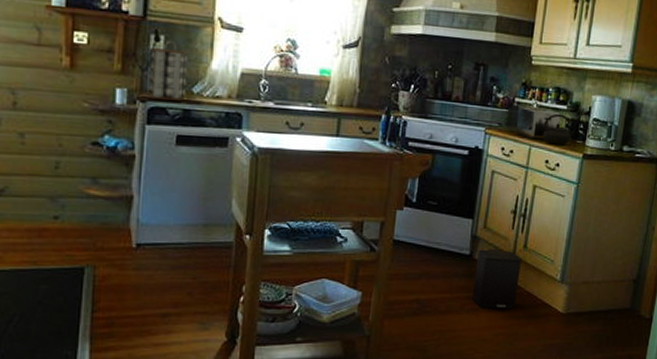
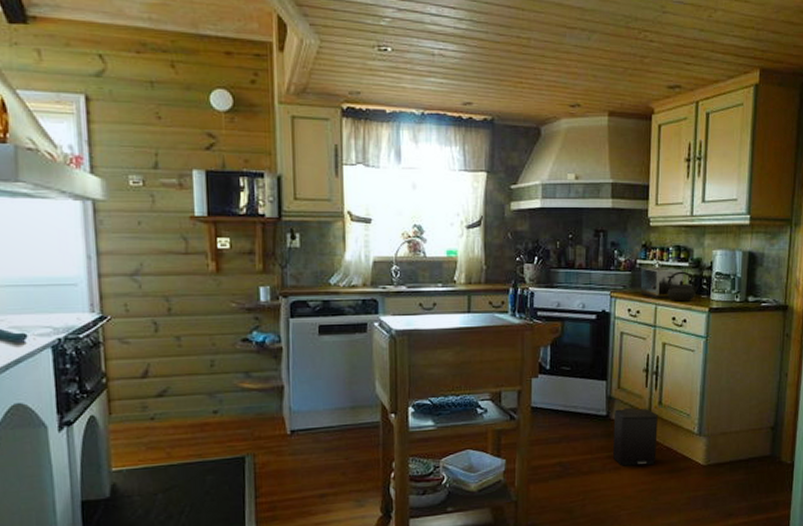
spice rack: present [148,40,189,102] -> none [288,237,324,295]

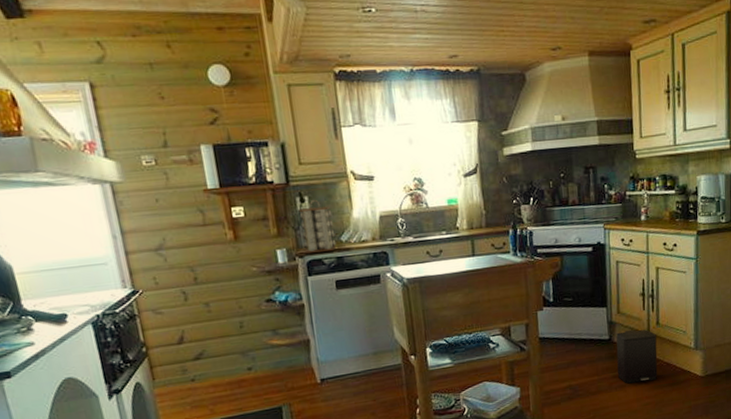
spice rack: none [288,237,324,295] -> present [298,199,337,254]
toaster: present [640,267,683,300] -> none [631,196,671,228]
kettle: present [667,271,698,303] -> none [656,198,686,229]

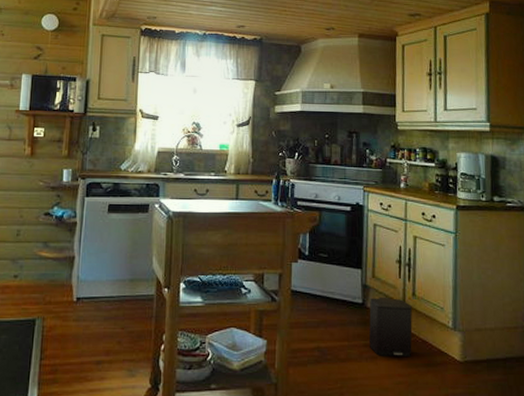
spice rack: present [298,199,337,254] -> none [87,129,118,178]

